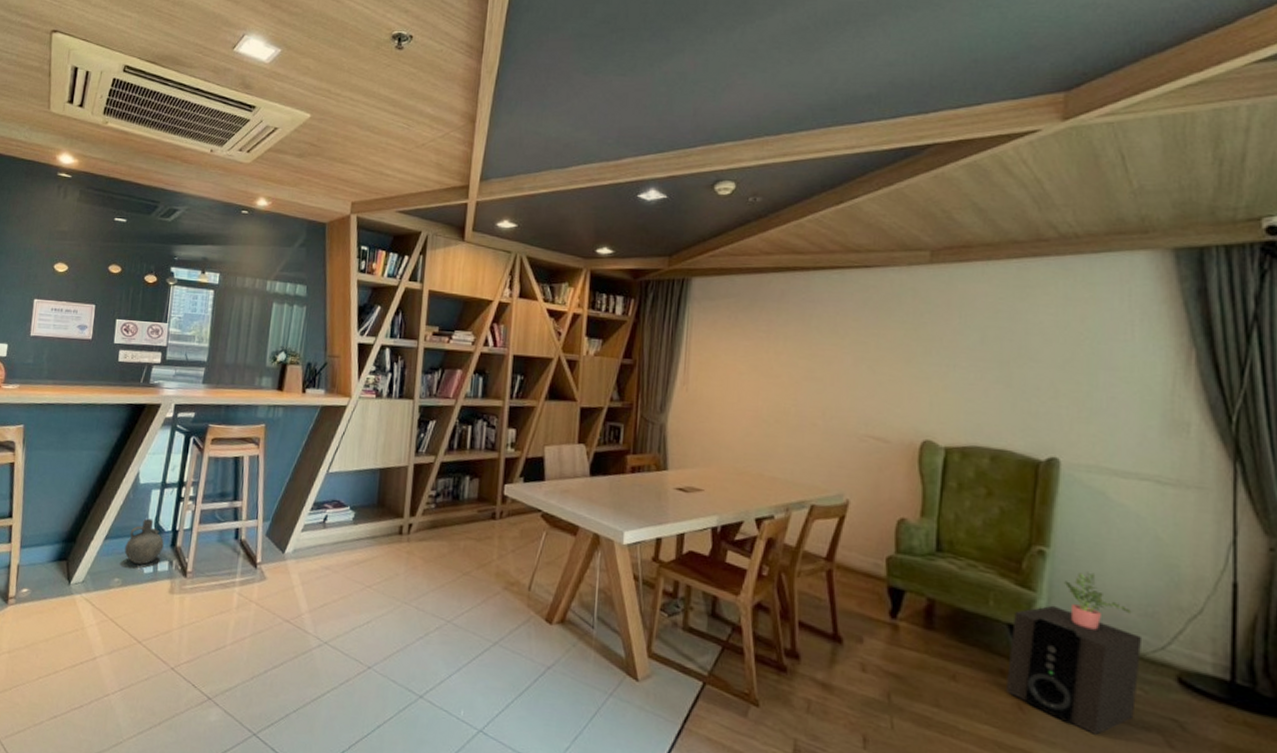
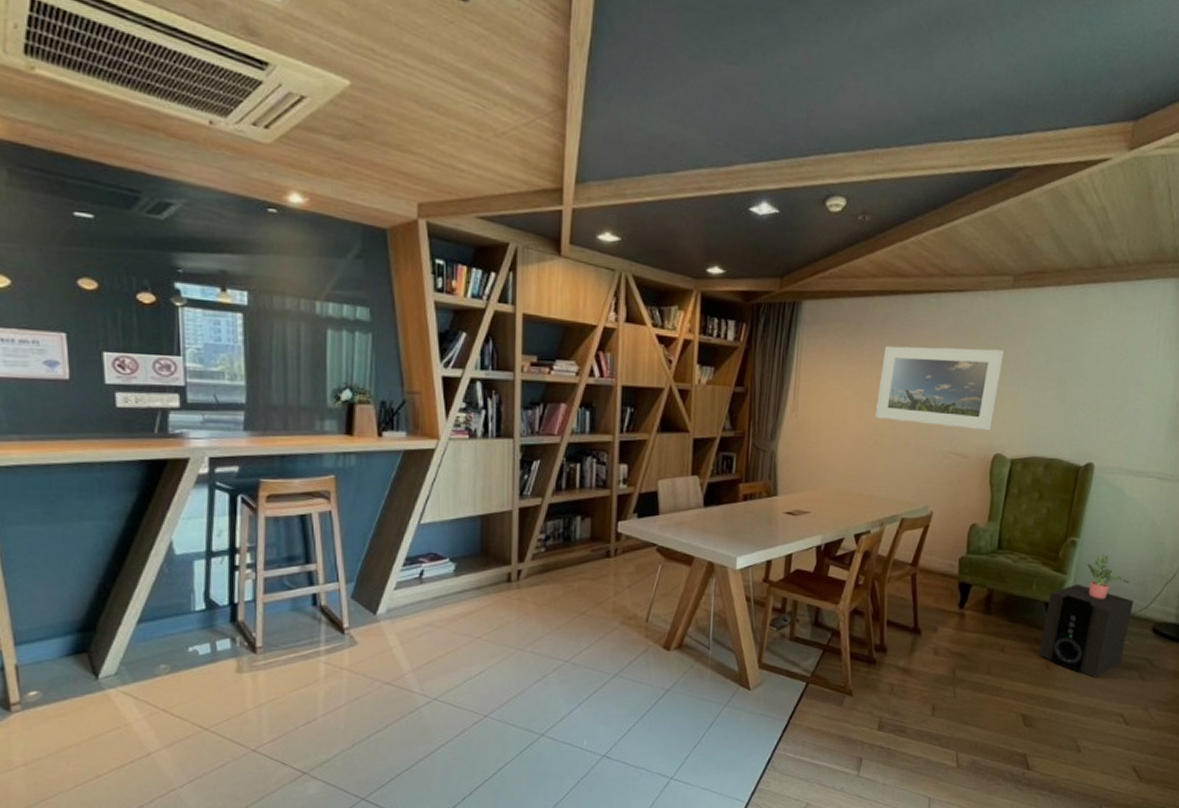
ceramic jug: present [124,518,164,565] -> none [167,594,221,646]
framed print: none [775,321,927,415] -> present [875,345,1005,431]

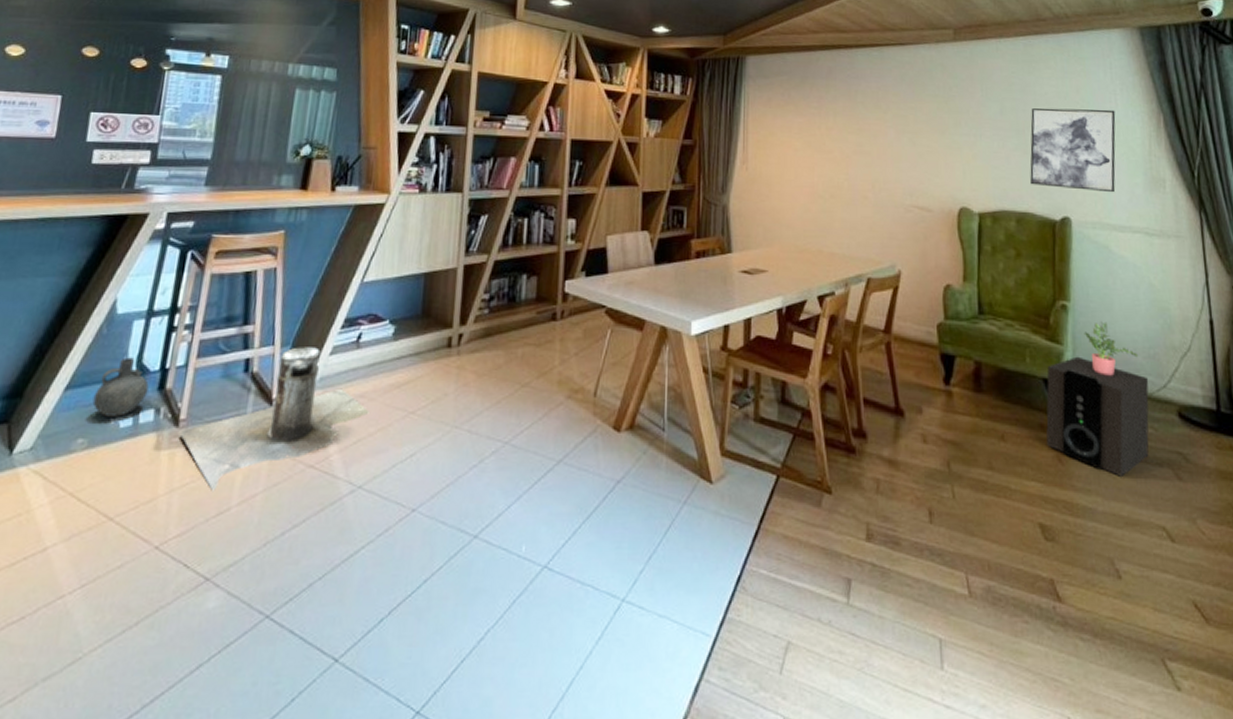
ceramic jug: none [167,594,221,646] -> present [92,357,149,417]
trash can: none [258,583,438,706] -> present [179,347,369,493]
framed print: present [875,345,1005,431] -> none [829,97,956,183]
wall art: none [1063,358,1155,441] -> present [1030,108,1116,193]

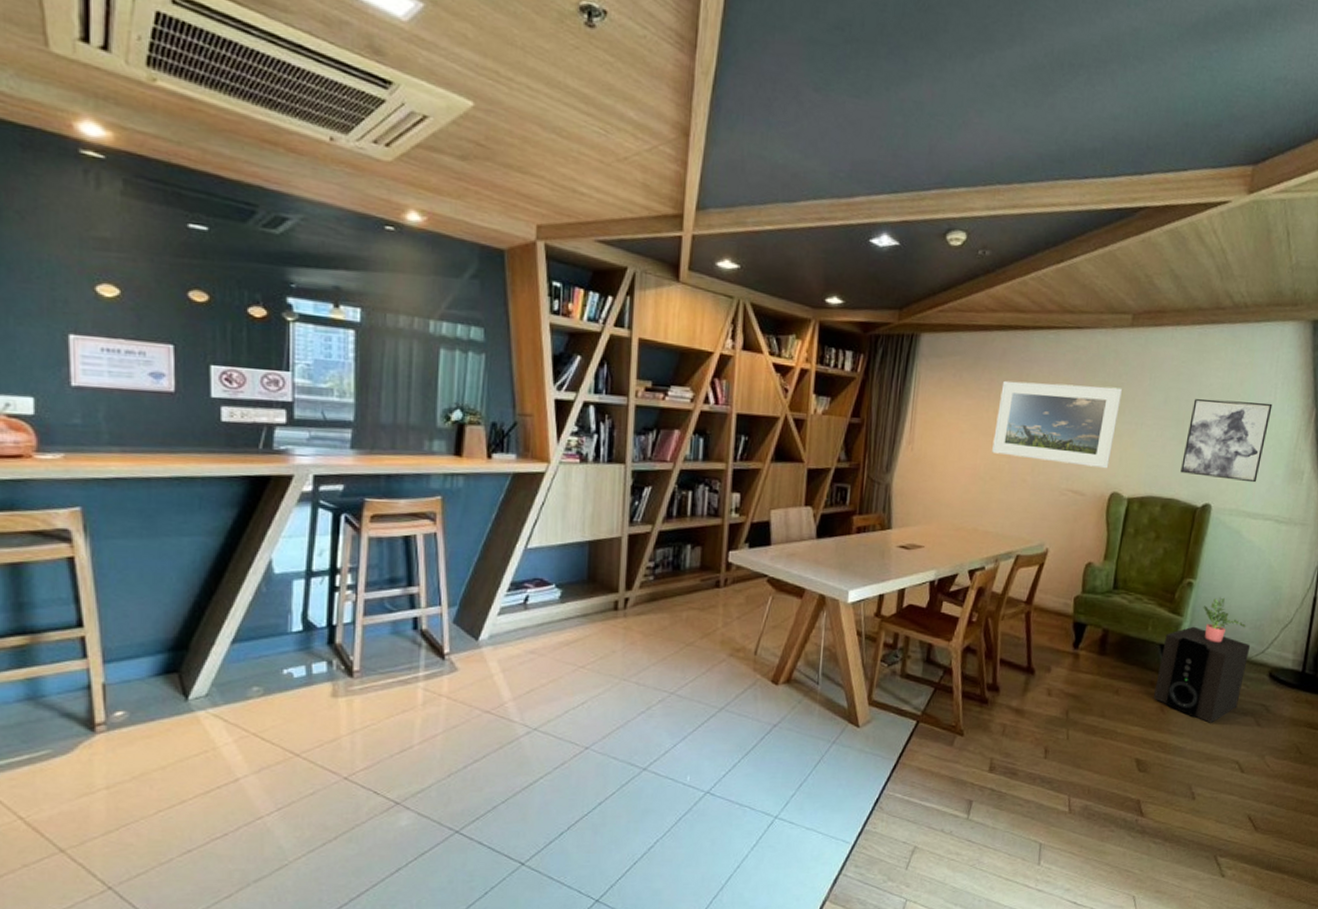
ceramic jug: present [92,357,149,417] -> none [262,614,318,668]
trash can: present [179,347,369,493] -> none [354,607,540,733]
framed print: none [829,97,956,183] -> present [992,380,1123,469]

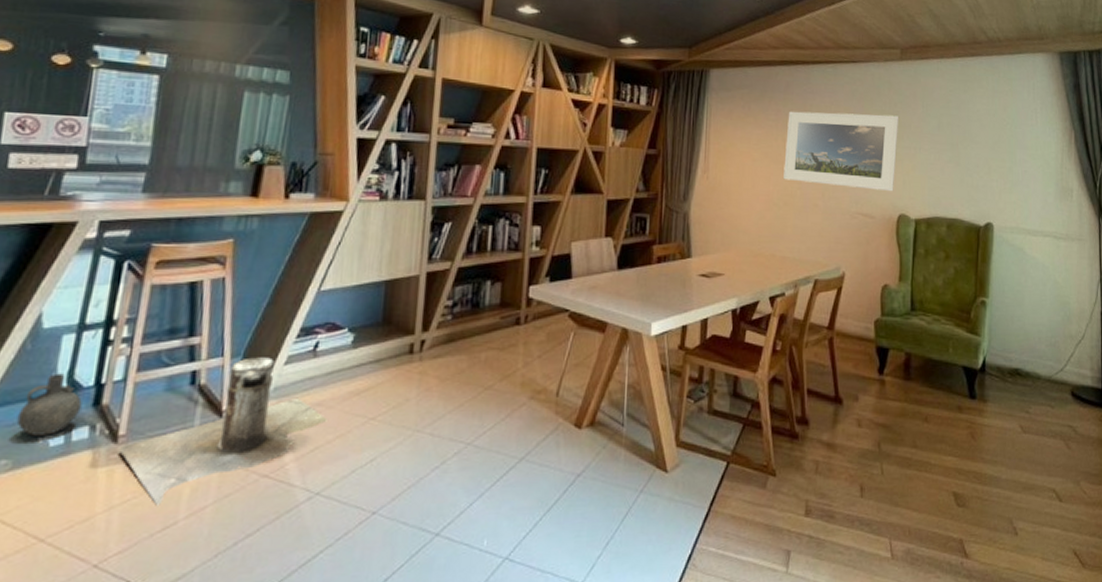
ceramic jug: none [262,614,318,668] -> present [16,373,82,436]
trash can: none [354,607,540,733] -> present [118,357,327,507]
speaker: present [1154,626,1251,723] -> none [963,346,1049,449]
wall art: present [1180,399,1273,483] -> none [961,124,1035,201]
potted plant: present [1203,597,1246,643] -> none [998,315,1042,362]

